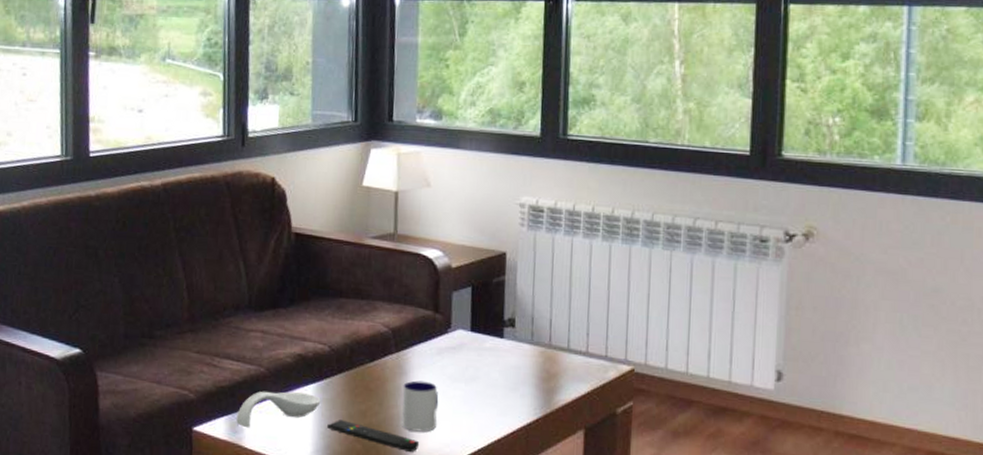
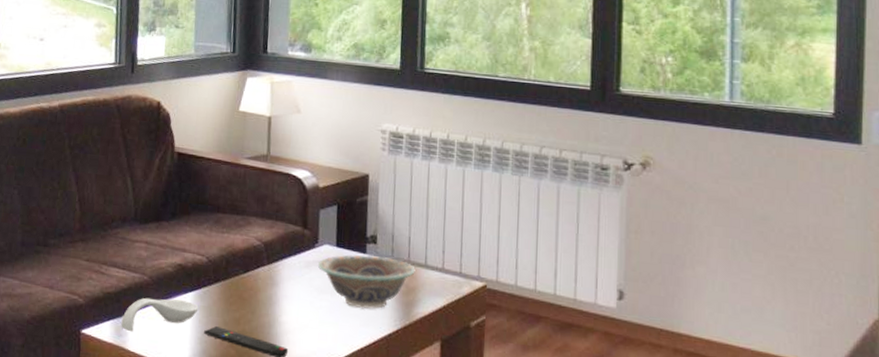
mug: present [402,380,439,432] -> none [272,291,307,340]
decorative bowl: none [450,339,557,398] -> present [317,254,415,309]

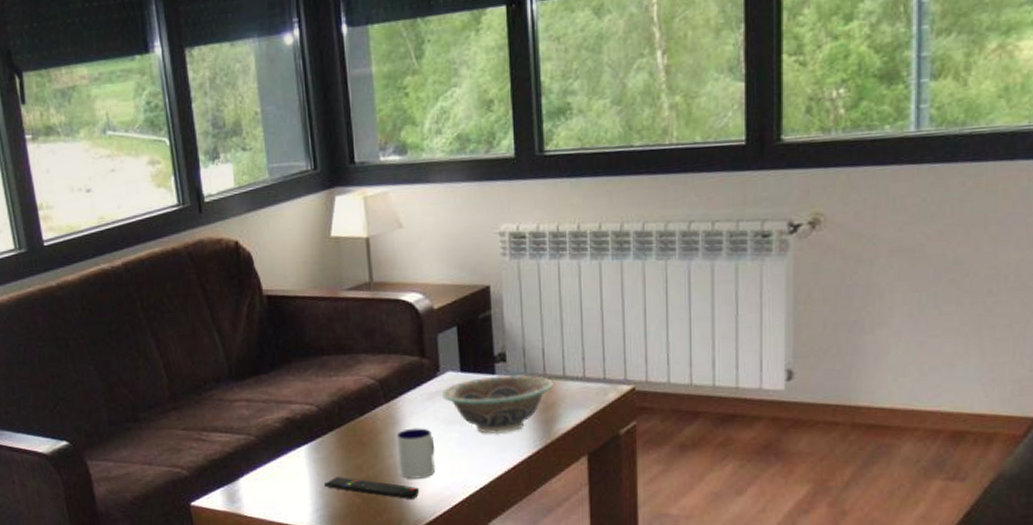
spoon rest: present [121,297,199,332] -> none [232,455,315,497]
mug: none [272,291,307,340] -> present [396,428,435,479]

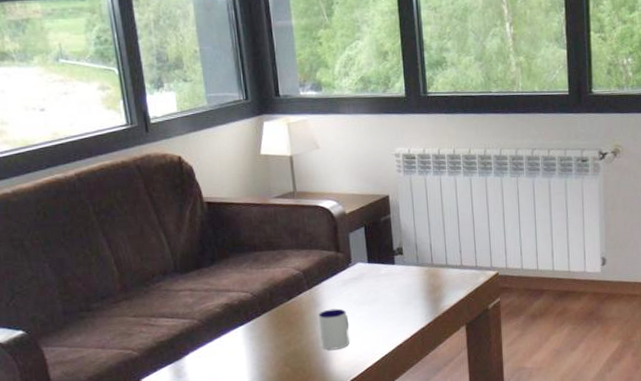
remote control: present [324,477,420,500] -> none [259,351,338,367]
decorative bowl: present [441,374,553,435] -> none [353,264,439,312]

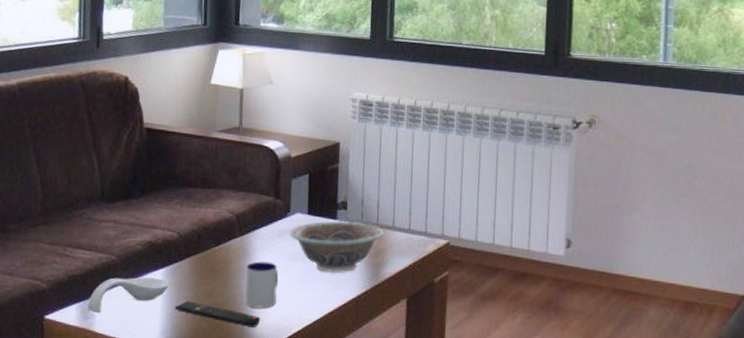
spoon rest: none [178,334,251,372] -> present [87,277,170,314]
remote control: none [259,351,338,367] -> present [175,301,261,328]
decorative bowl: none [353,264,439,312] -> present [289,220,384,274]

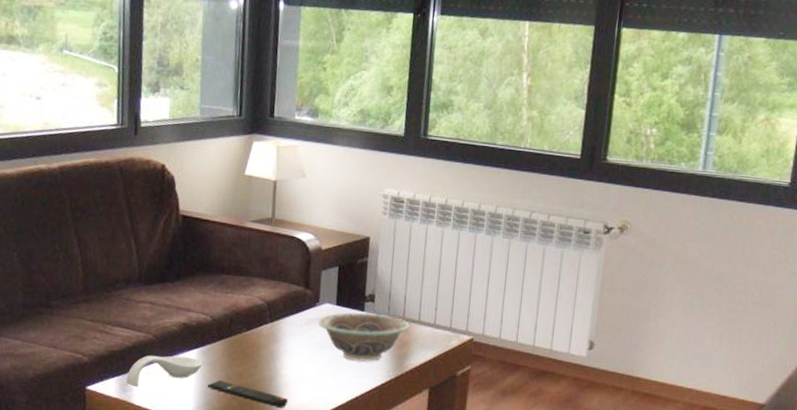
mug: present [245,261,279,308] -> none [273,347,306,391]

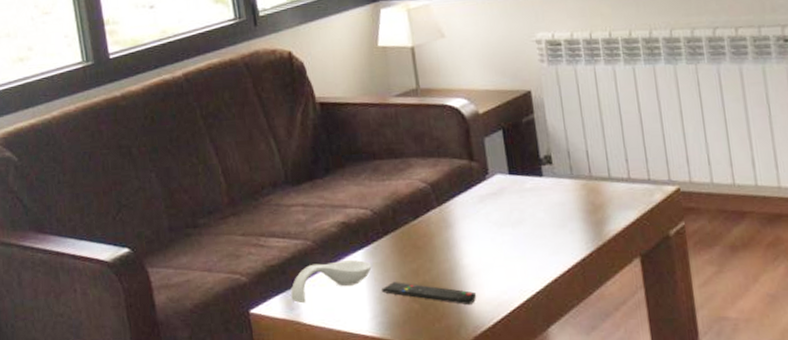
decorative bowl: present [318,312,409,362] -> none [492,176,600,237]

